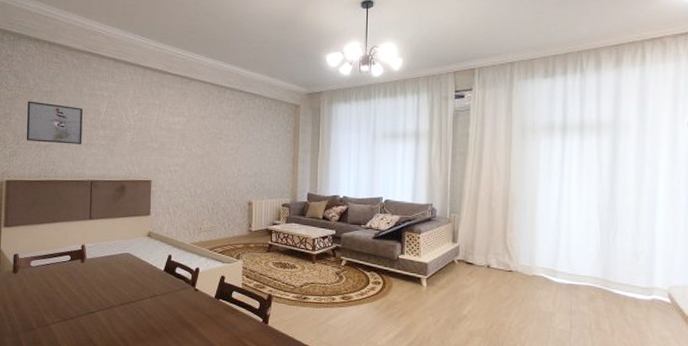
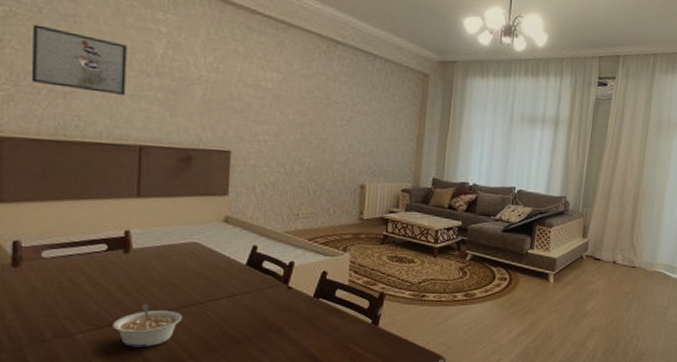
legume: none [74,301,119,337] -> present [112,303,182,347]

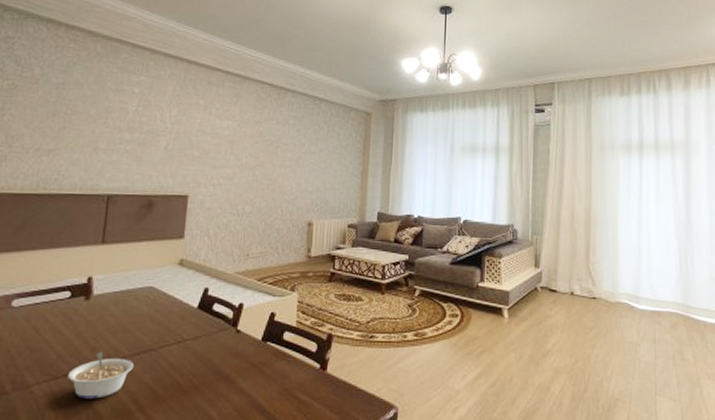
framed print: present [31,24,127,95] -> none [22,93,105,150]

